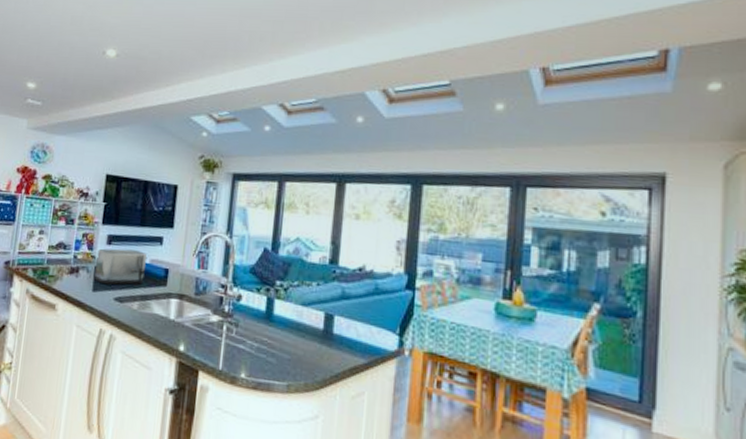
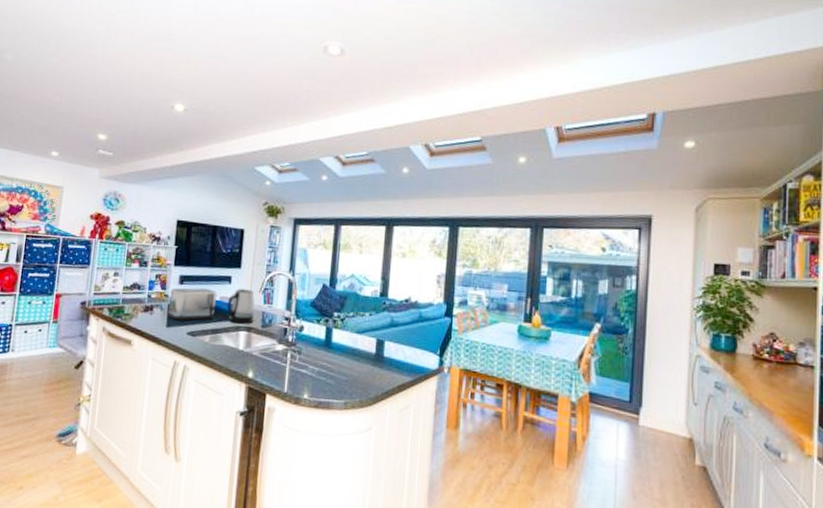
kettle: none [157,250,188,292] -> present [226,288,255,325]

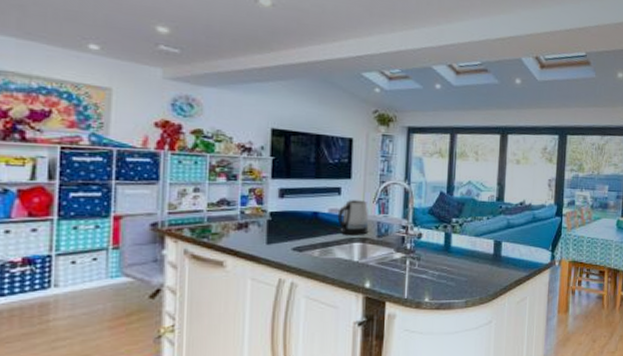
toaster: present [168,288,217,321] -> none [268,201,326,237]

